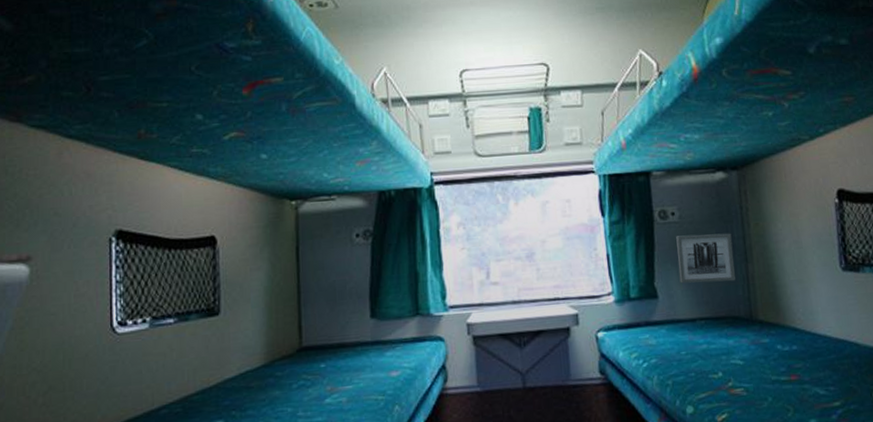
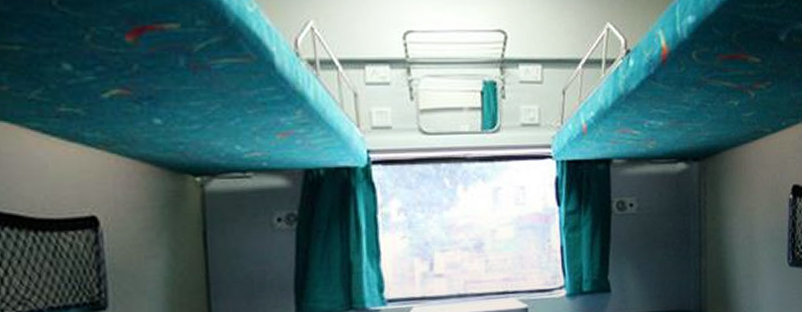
wall art: present [676,233,736,284] -> none [633,226,689,277]

